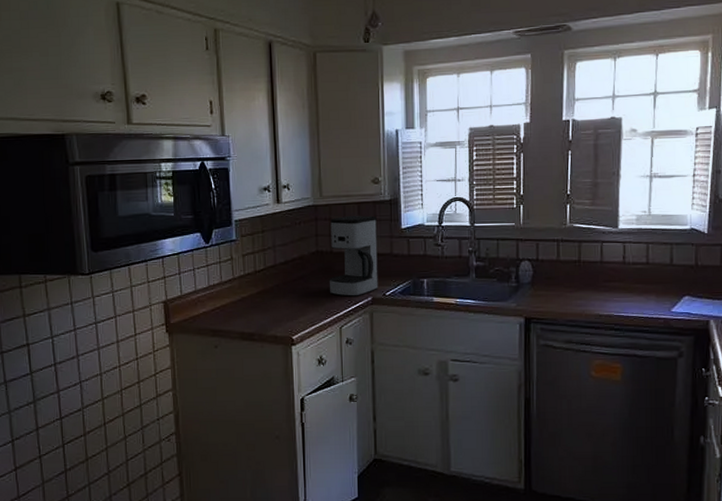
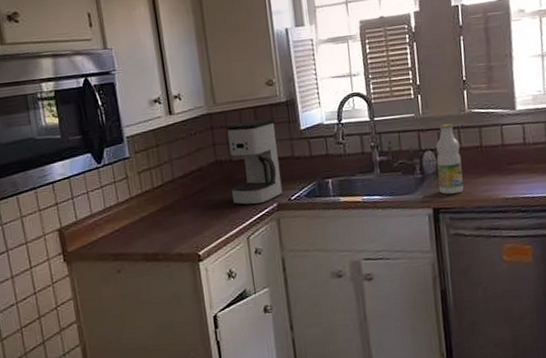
bottle: none [532,235,558,306] -> present [436,123,464,195]

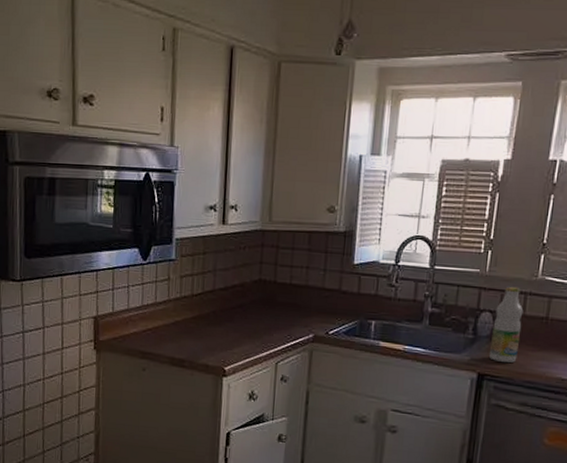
coffee maker: present [227,119,283,206] -> none [269,244,328,332]

